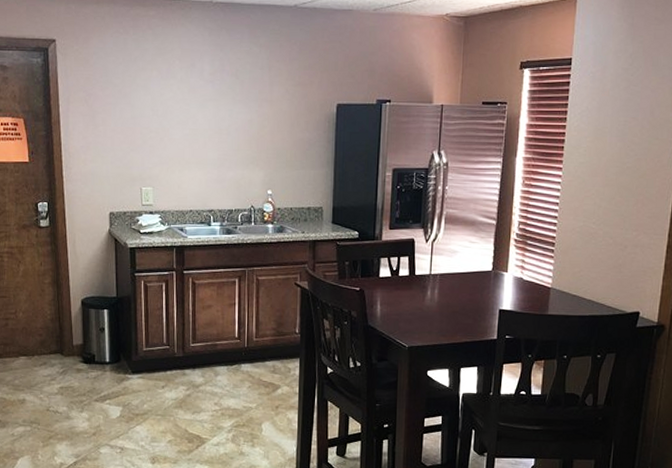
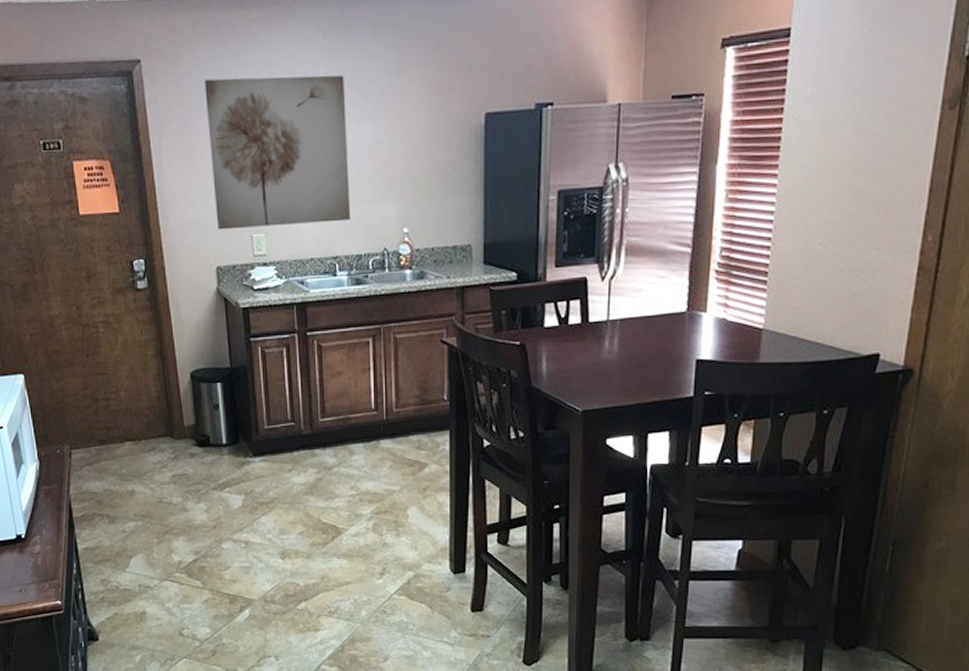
wall art: none [108,60,225,182] -> present [204,75,351,230]

